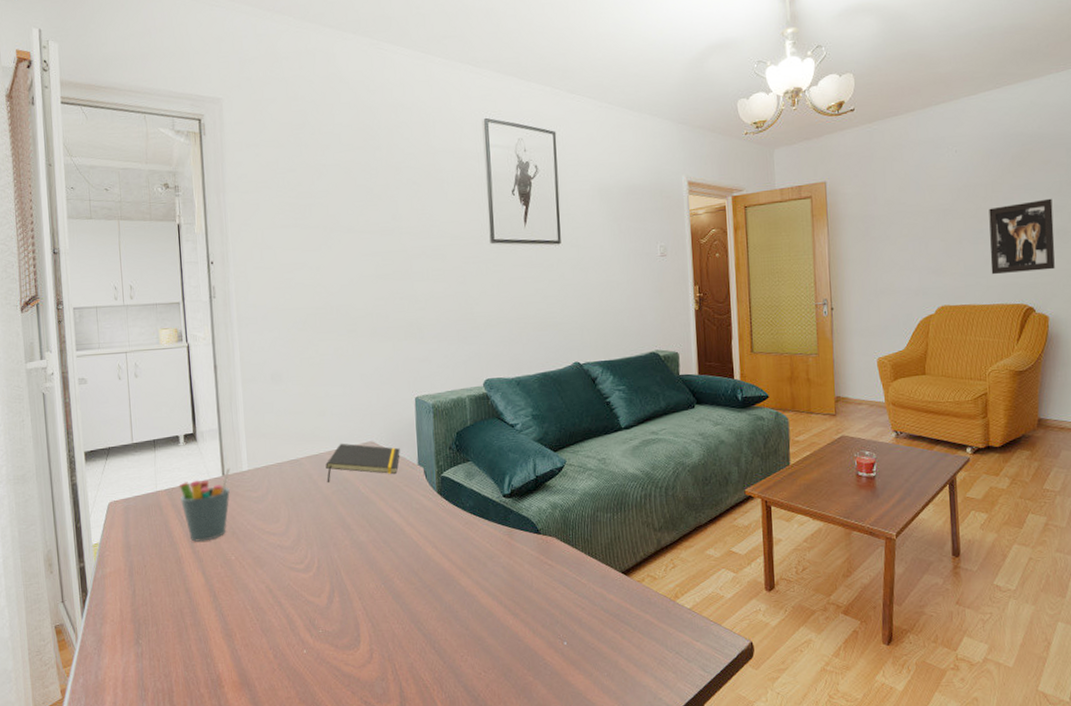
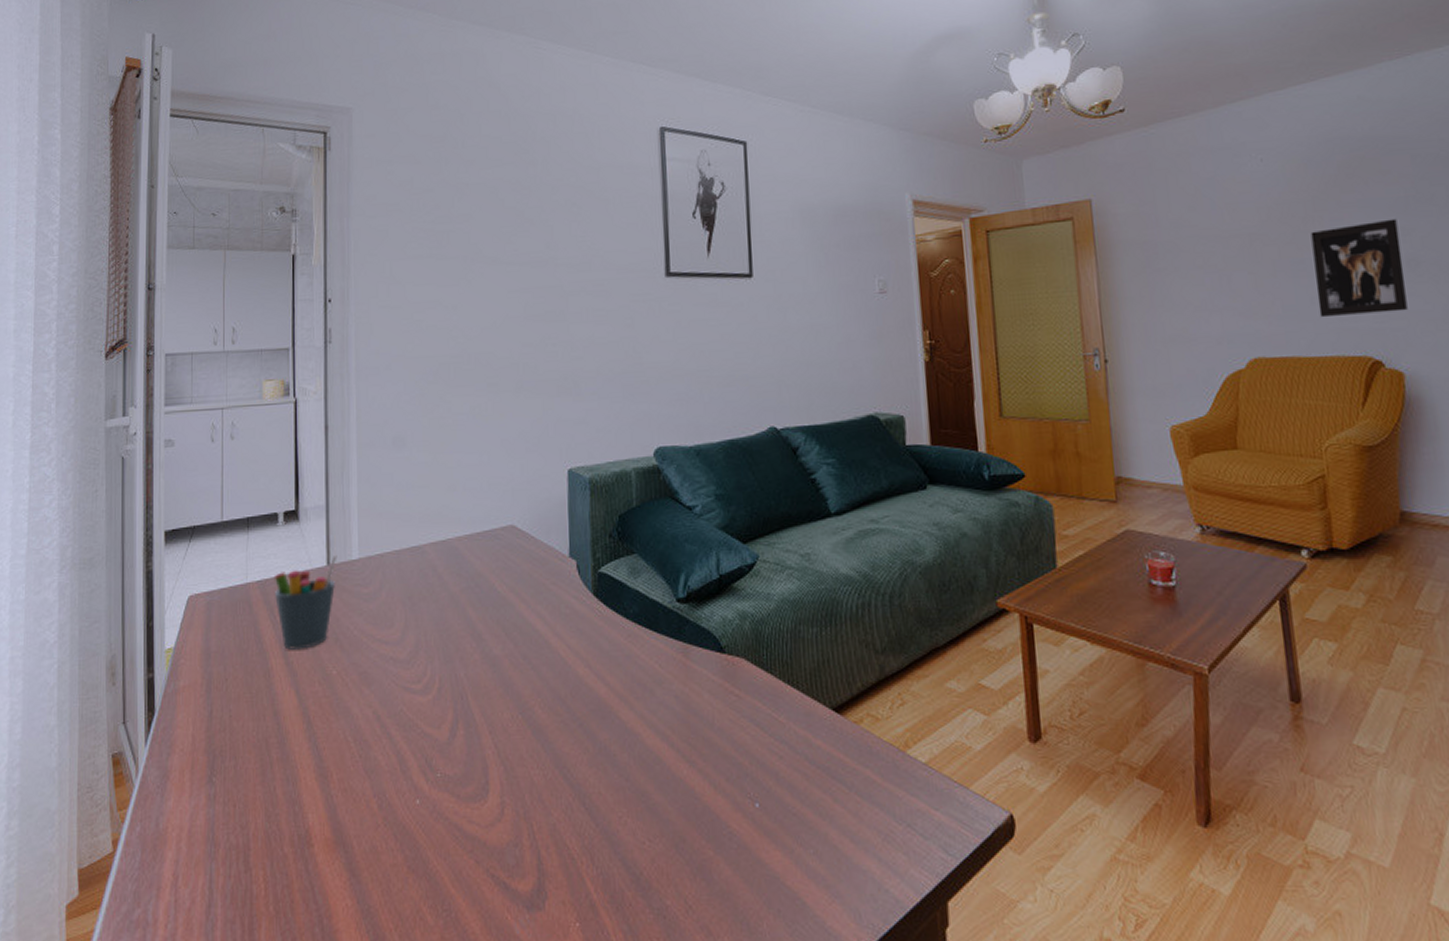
notepad: present [325,443,400,482] -> none [454,526,547,577]

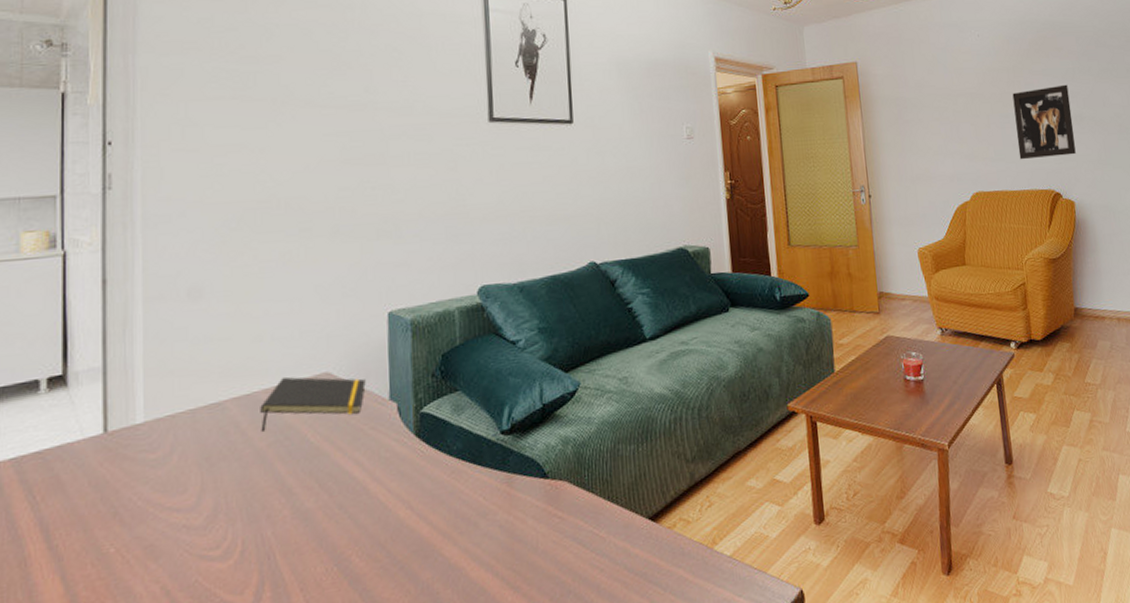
pen holder: present [274,554,338,650] -> none [33,419,117,532]
notepad: none [454,526,547,577] -> present [260,376,366,432]

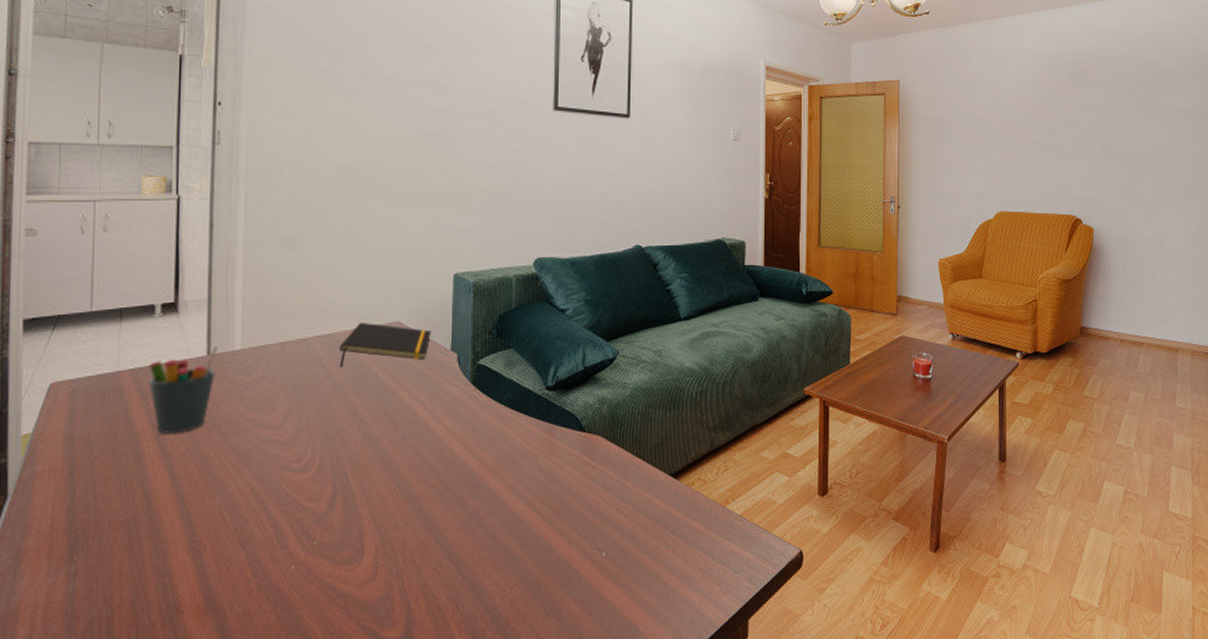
pen holder: none [33,419,117,532] -> present [148,345,219,434]
wall art: present [1012,84,1076,160] -> none [1045,117,1101,185]

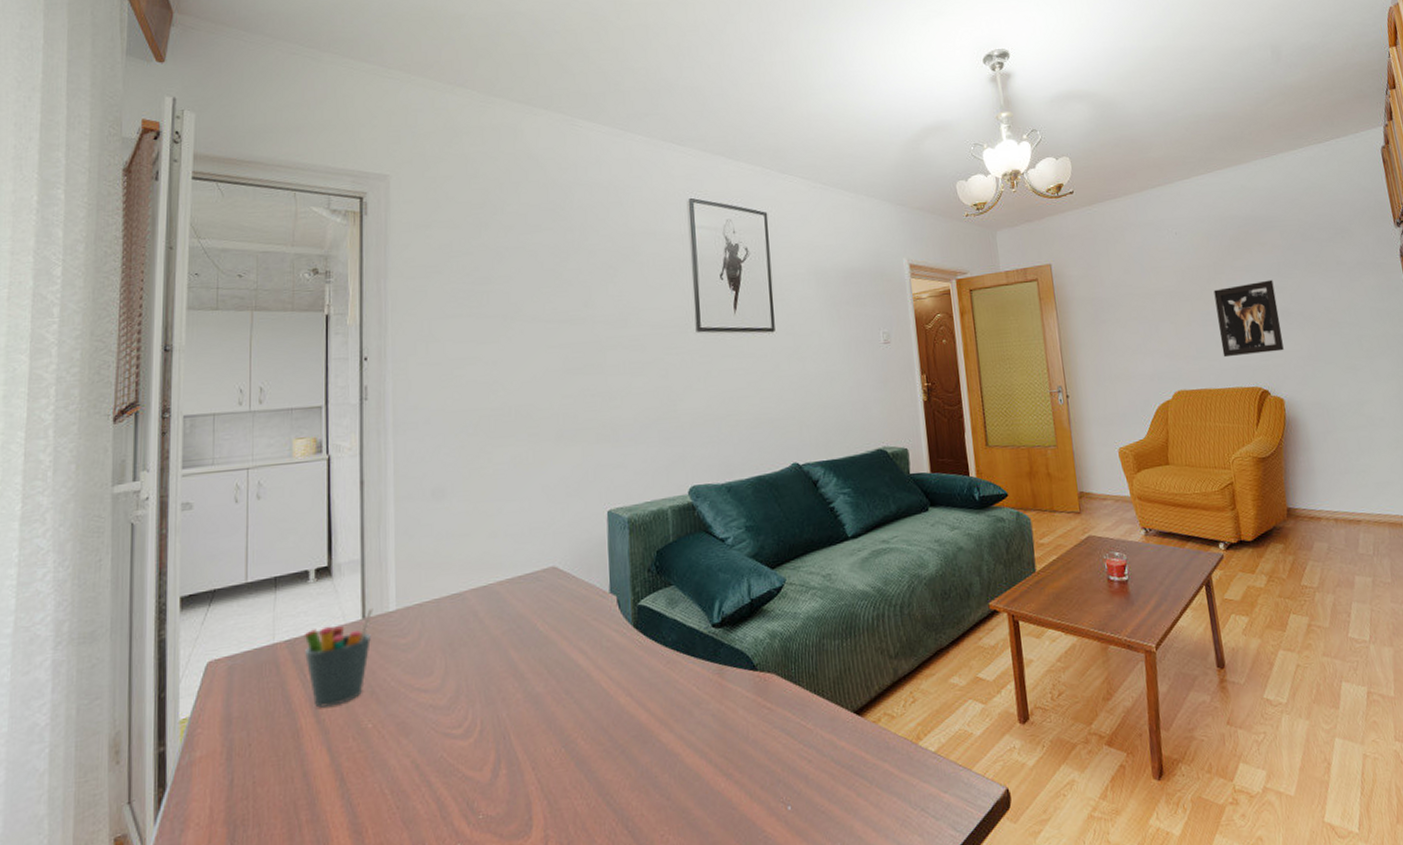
notepad: present [339,322,431,367] -> none [495,570,588,620]
wall art: none [1045,117,1101,185] -> present [1214,279,1284,358]

